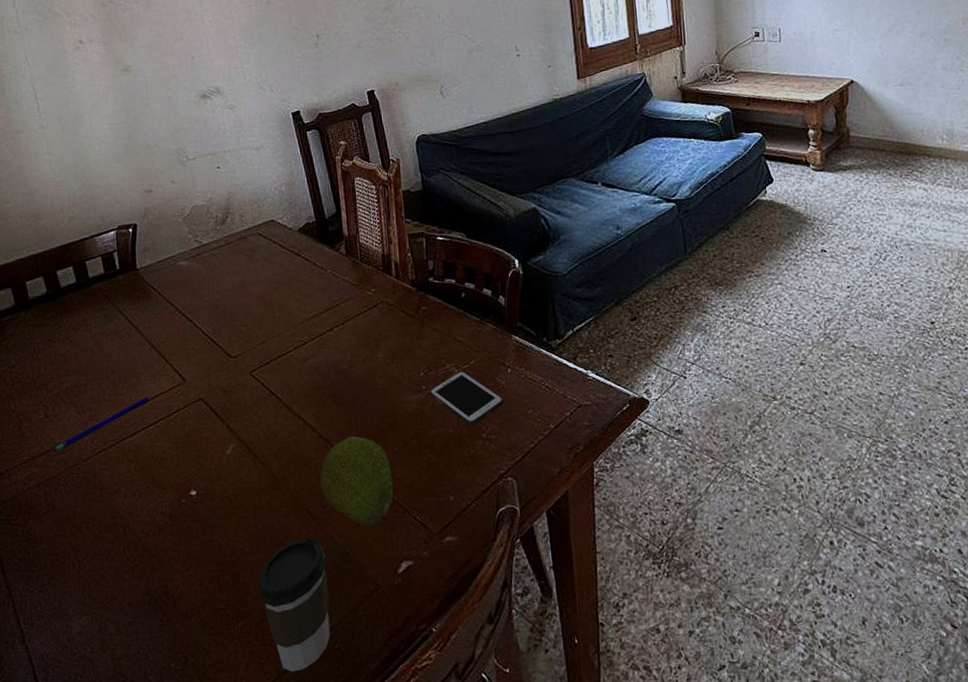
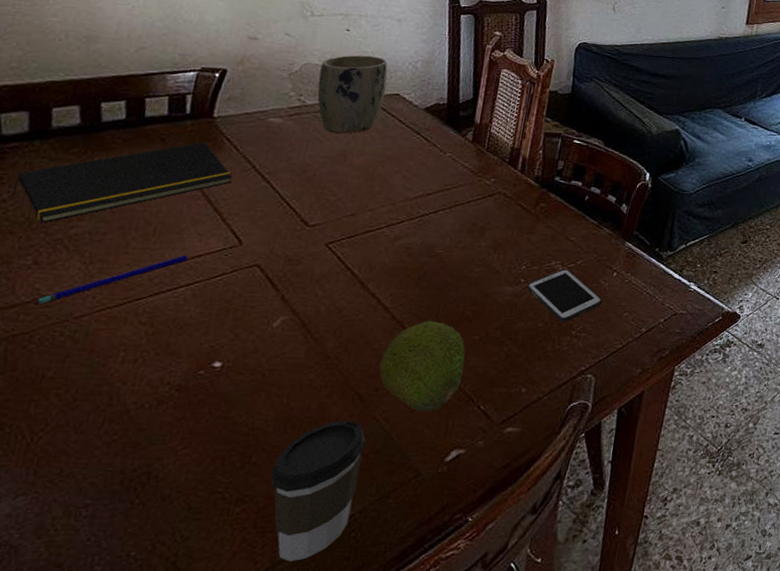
notepad: none [16,293,164,382] -> present [11,142,233,223]
plant pot: none [205,187,263,267] -> present [317,55,388,134]

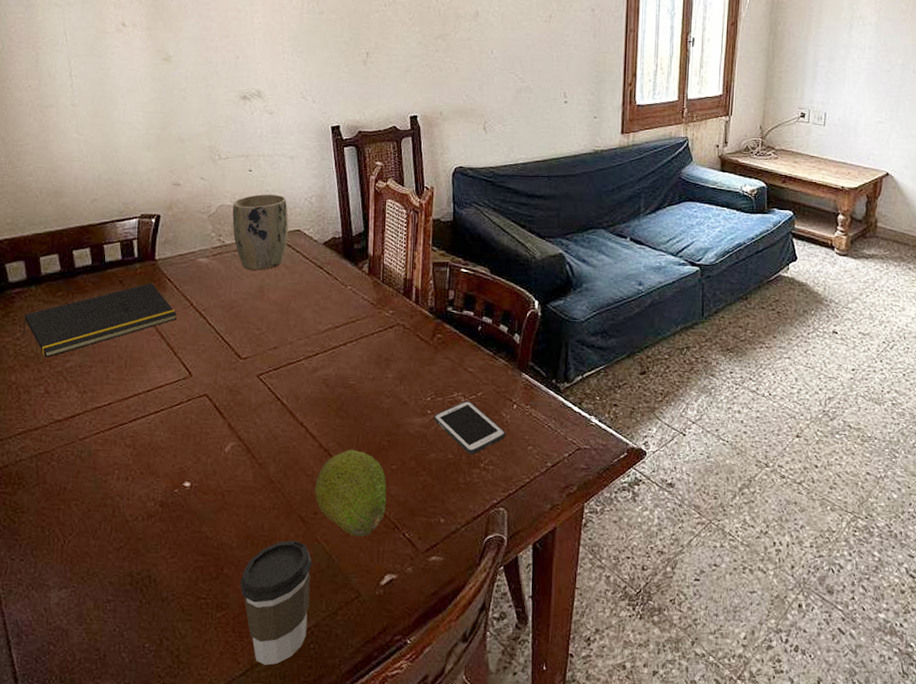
pen: present [33,254,189,305] -> none [50,385,153,428]

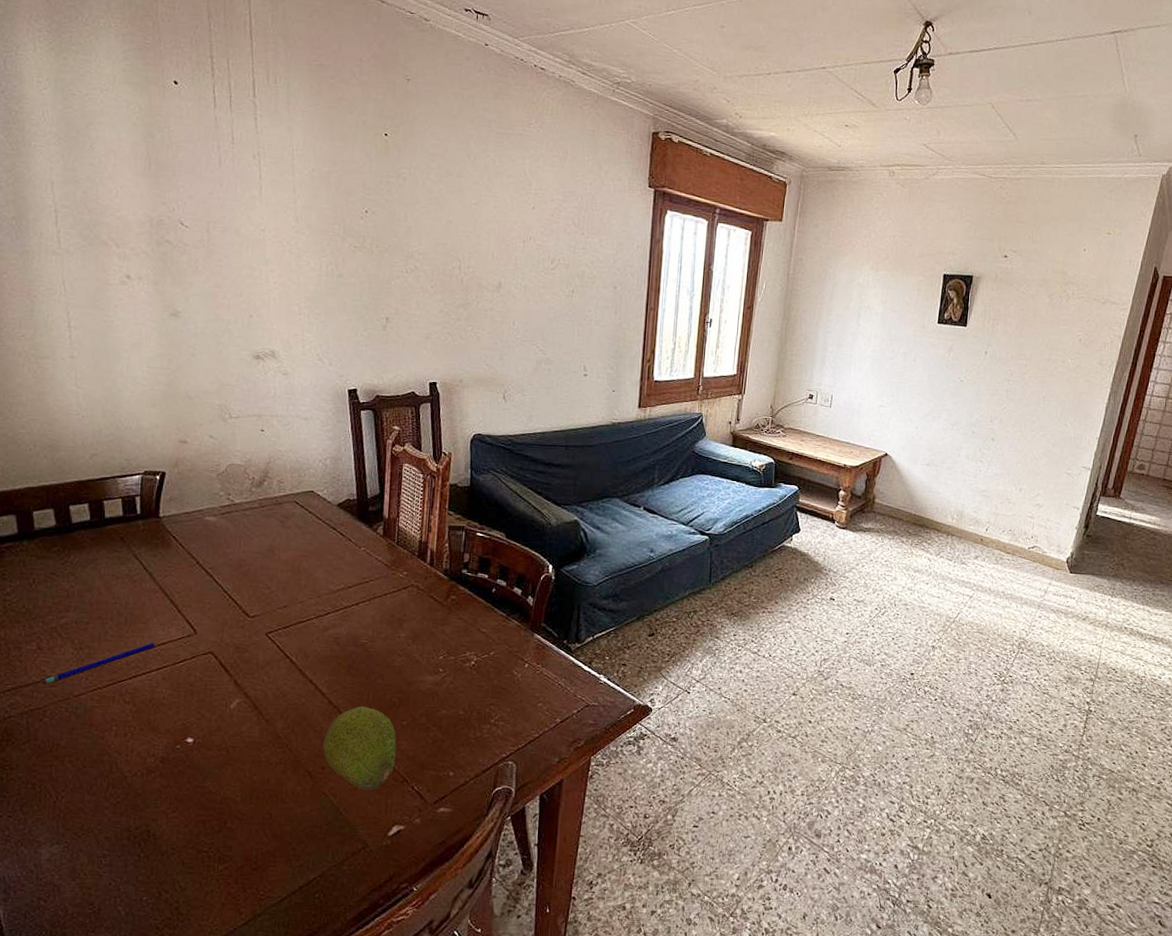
notepad: present [22,283,177,358] -> none [13,540,182,614]
pen: none [50,385,153,428] -> present [42,642,155,684]
plant pot: present [232,194,288,271] -> none [242,454,302,530]
coffee cup: present [240,540,312,665] -> none [244,794,319,915]
cell phone: present [433,400,505,454] -> none [445,659,516,711]

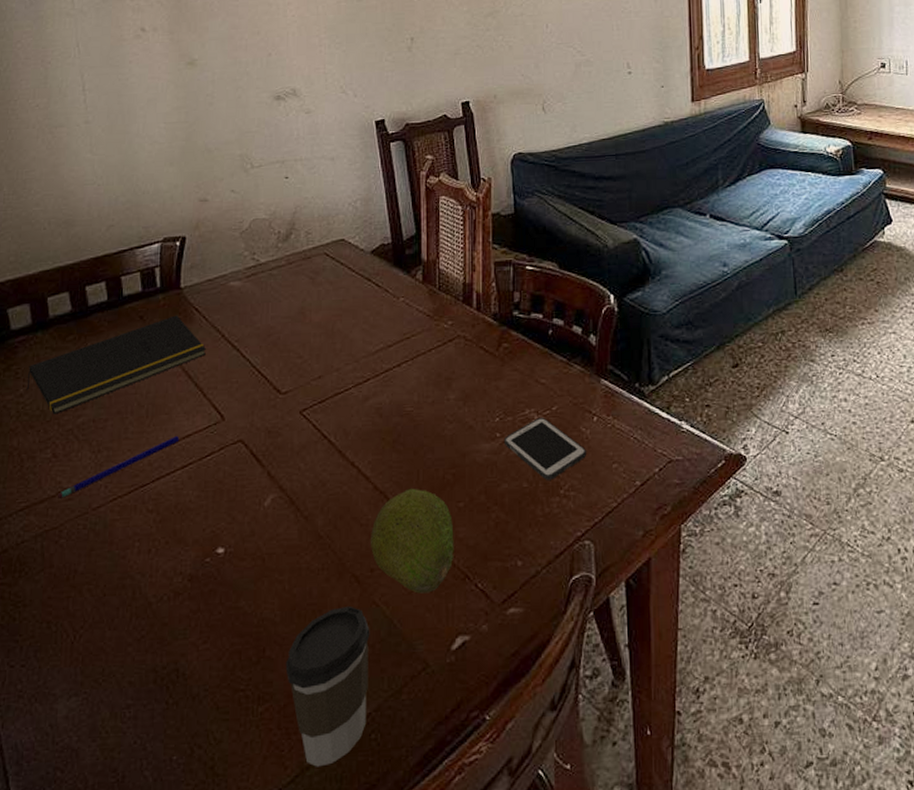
notepad: none [13,540,182,614] -> present [26,315,206,415]
coffee cup: none [244,794,319,915] -> present [285,605,370,767]
cell phone: none [445,659,516,711] -> present [503,417,586,480]

